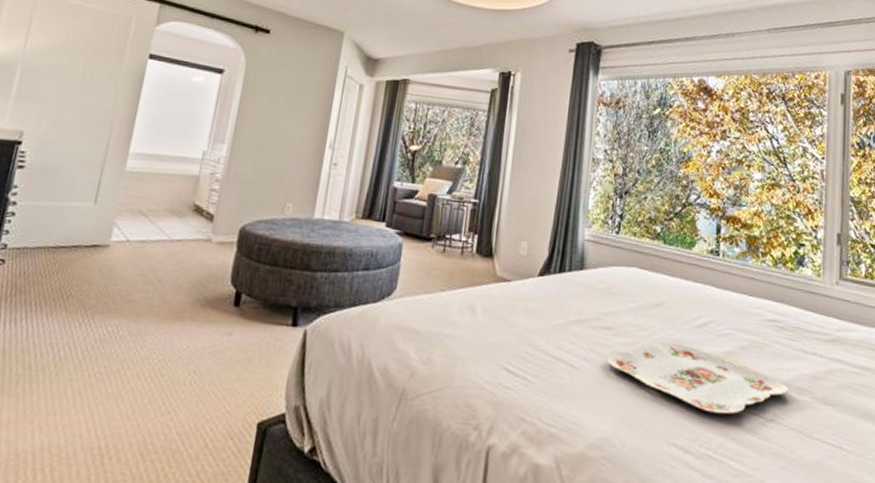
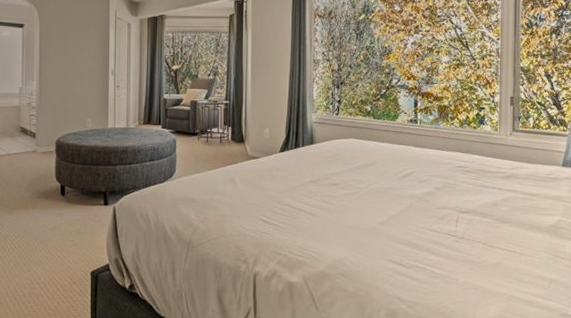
serving tray: present [607,343,789,415] -> none [336,191,474,237]

